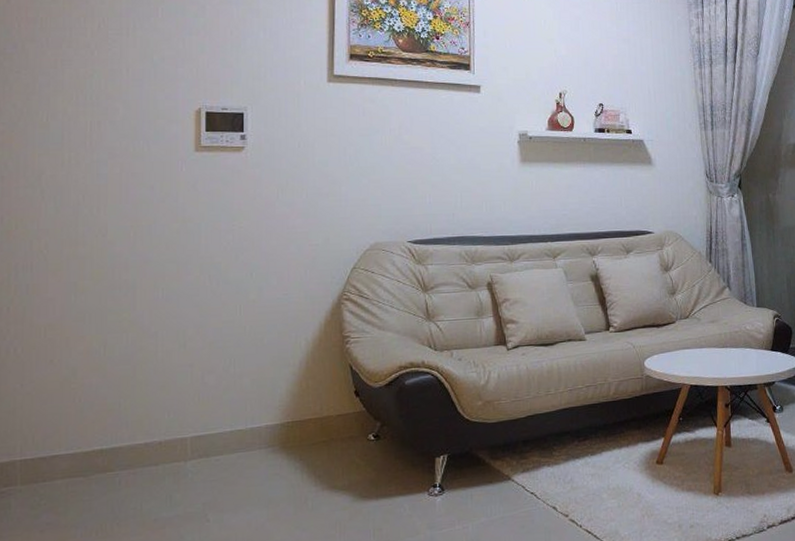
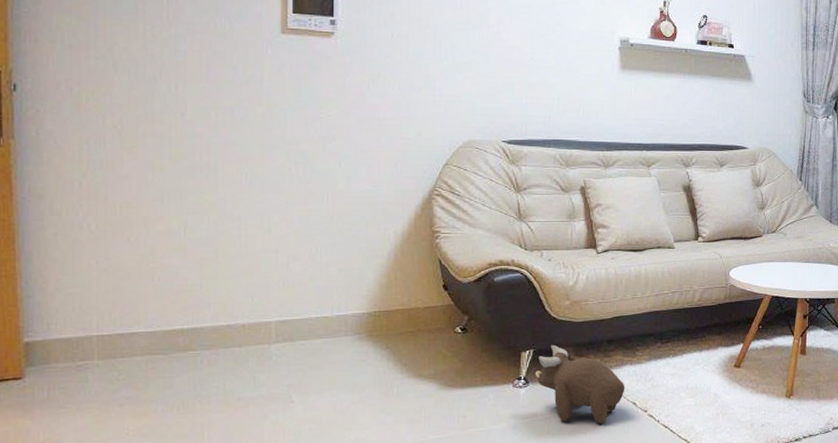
plush toy: none [450,448,544,533] -> present [535,344,625,425]

